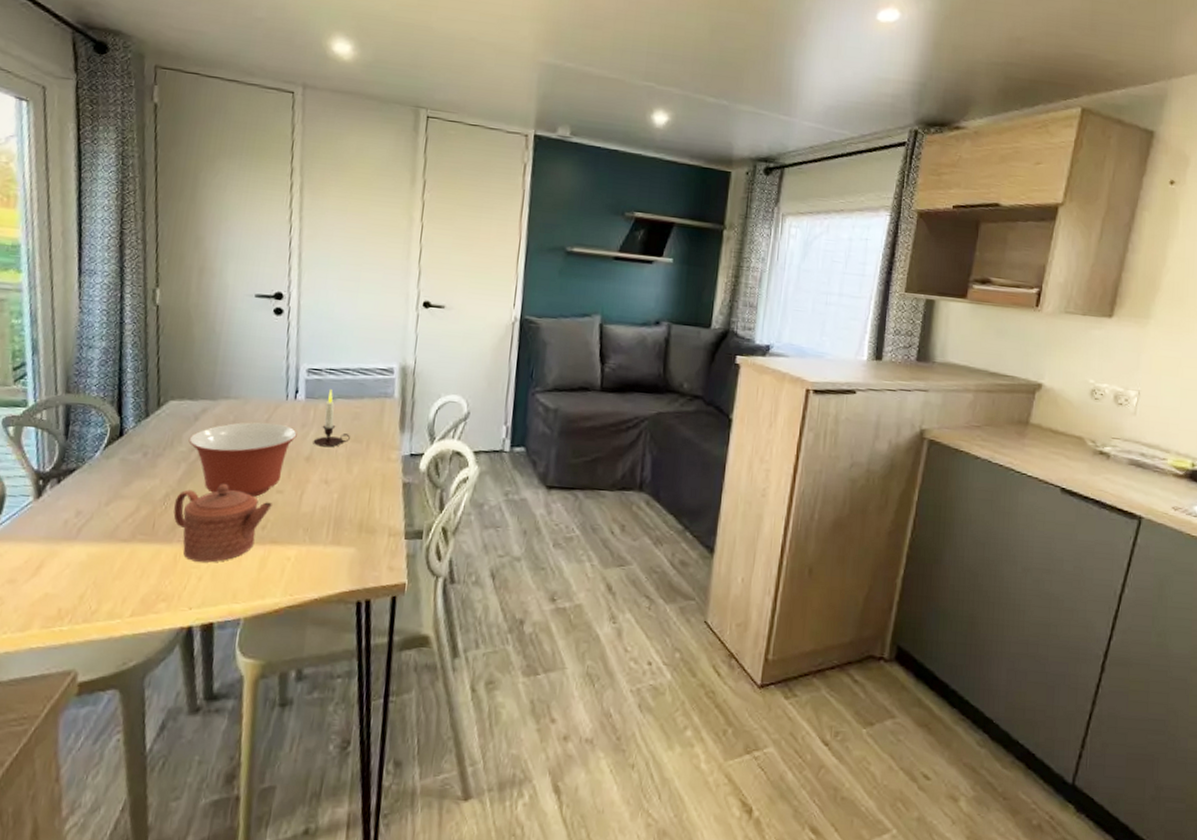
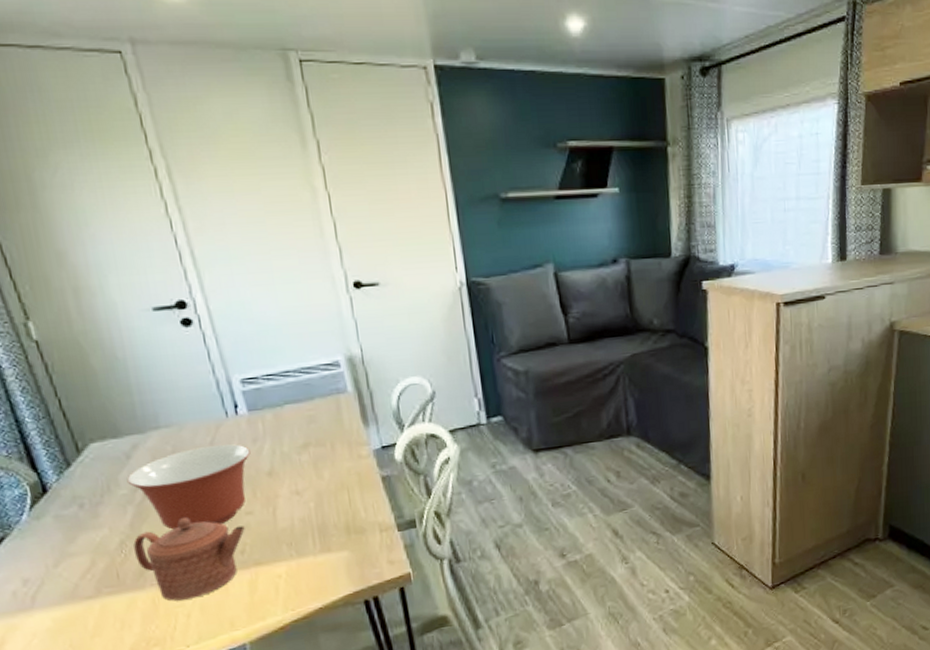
candle: present [313,388,350,447] -> none [270,395,311,459]

